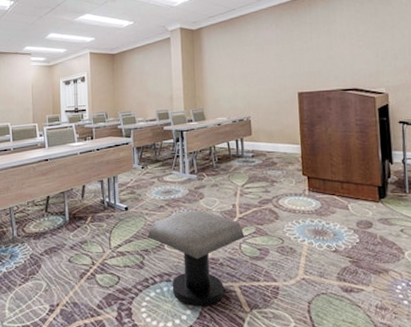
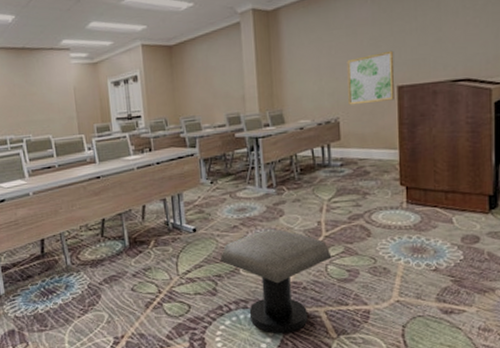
wall art: none [256,64,296,107] -> present [347,50,395,105]

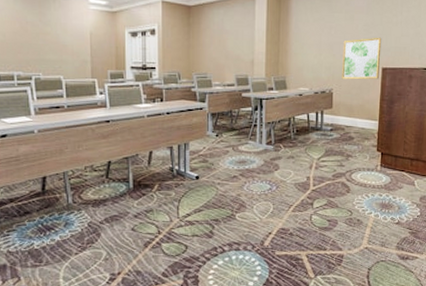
stool: present [220,229,332,333] -> none [218,181,316,273]

